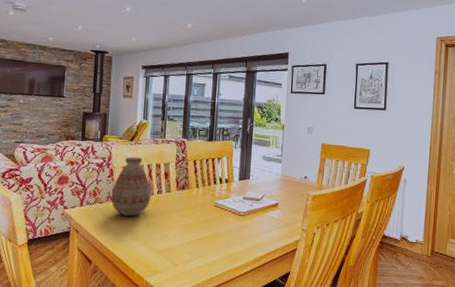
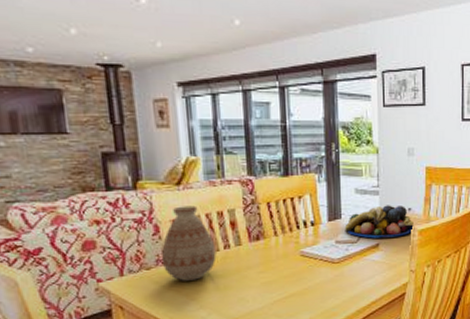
fruit bowl: none [251,172,309,200] -> present [345,205,415,239]

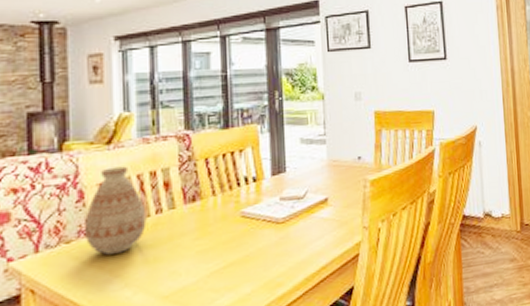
fruit bowl: present [345,205,415,239] -> none [290,154,366,193]

